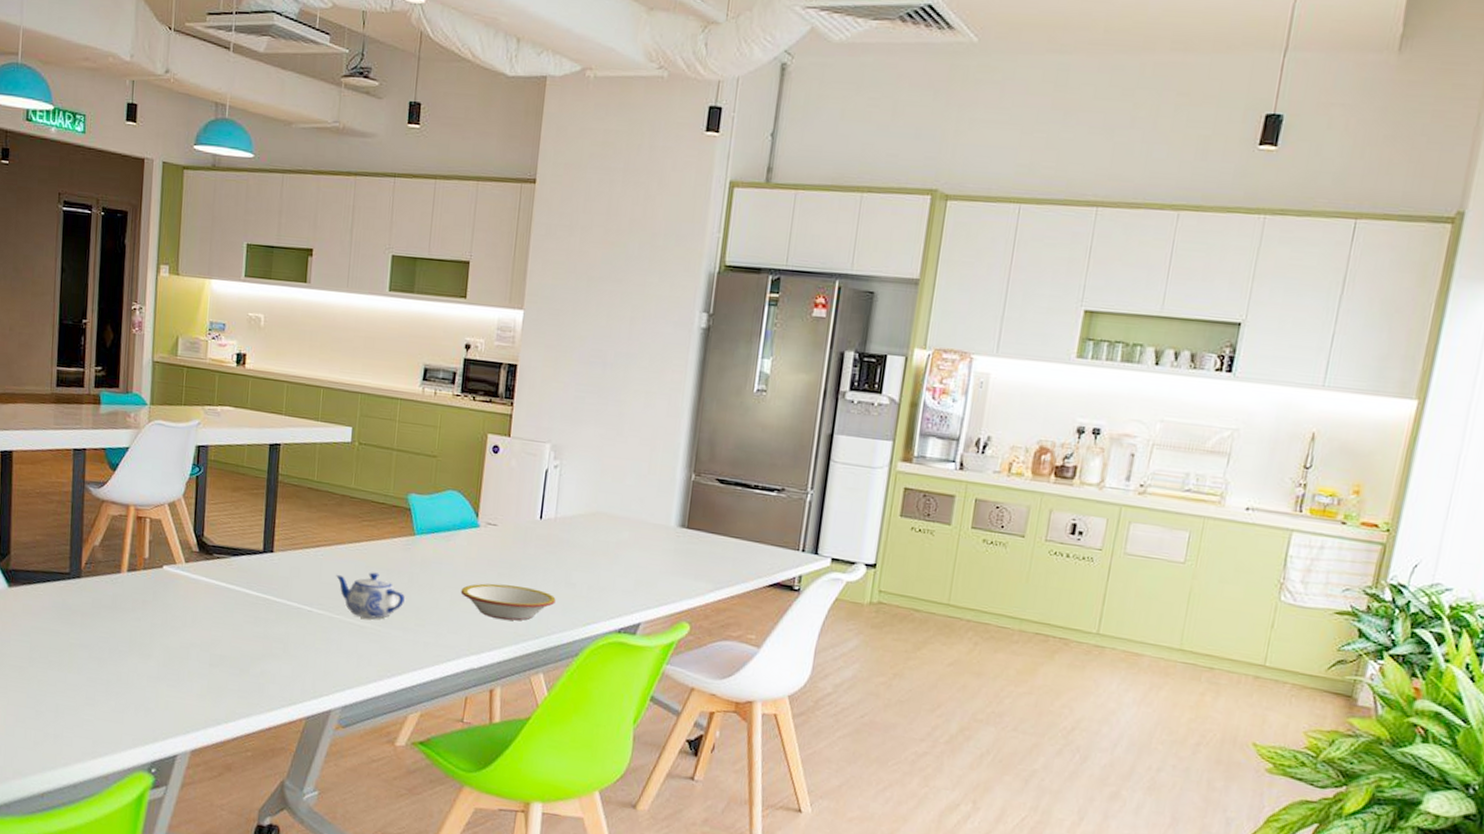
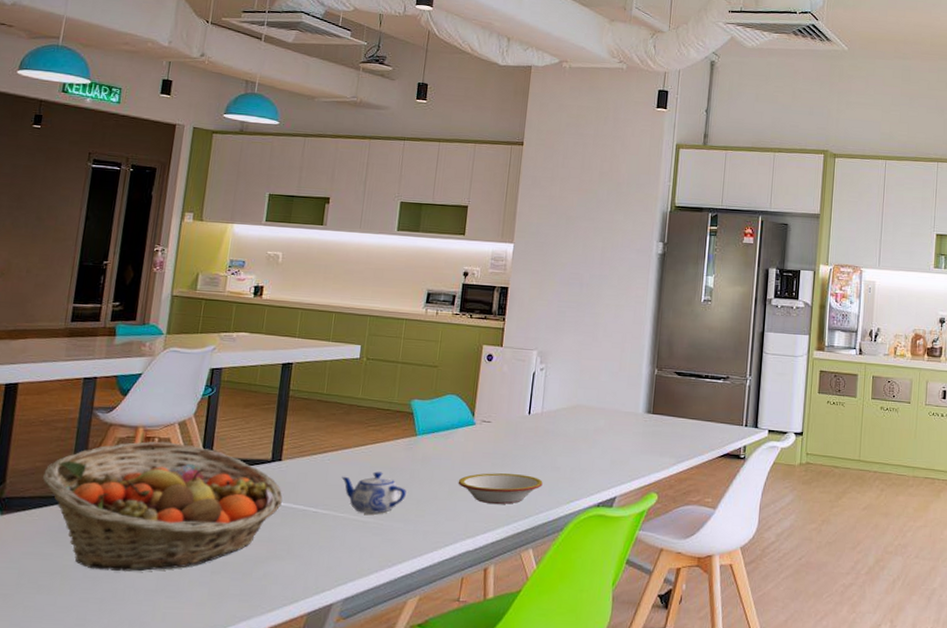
fruit basket: none [44,521,276,658] -> present [43,441,283,572]

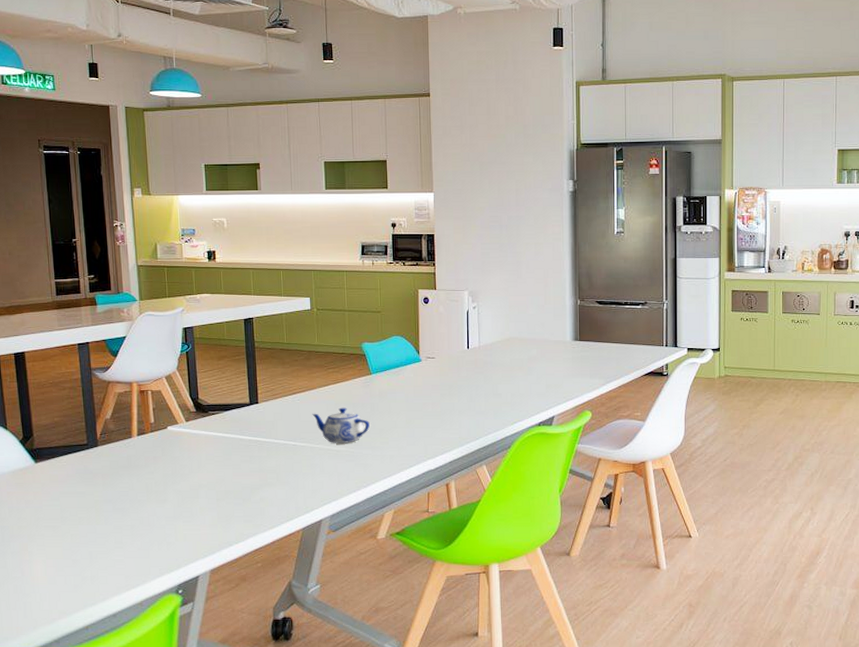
fruit basket: present [43,441,283,572] -> none [62,393,265,503]
bowl: present [458,473,543,505] -> none [413,402,488,429]

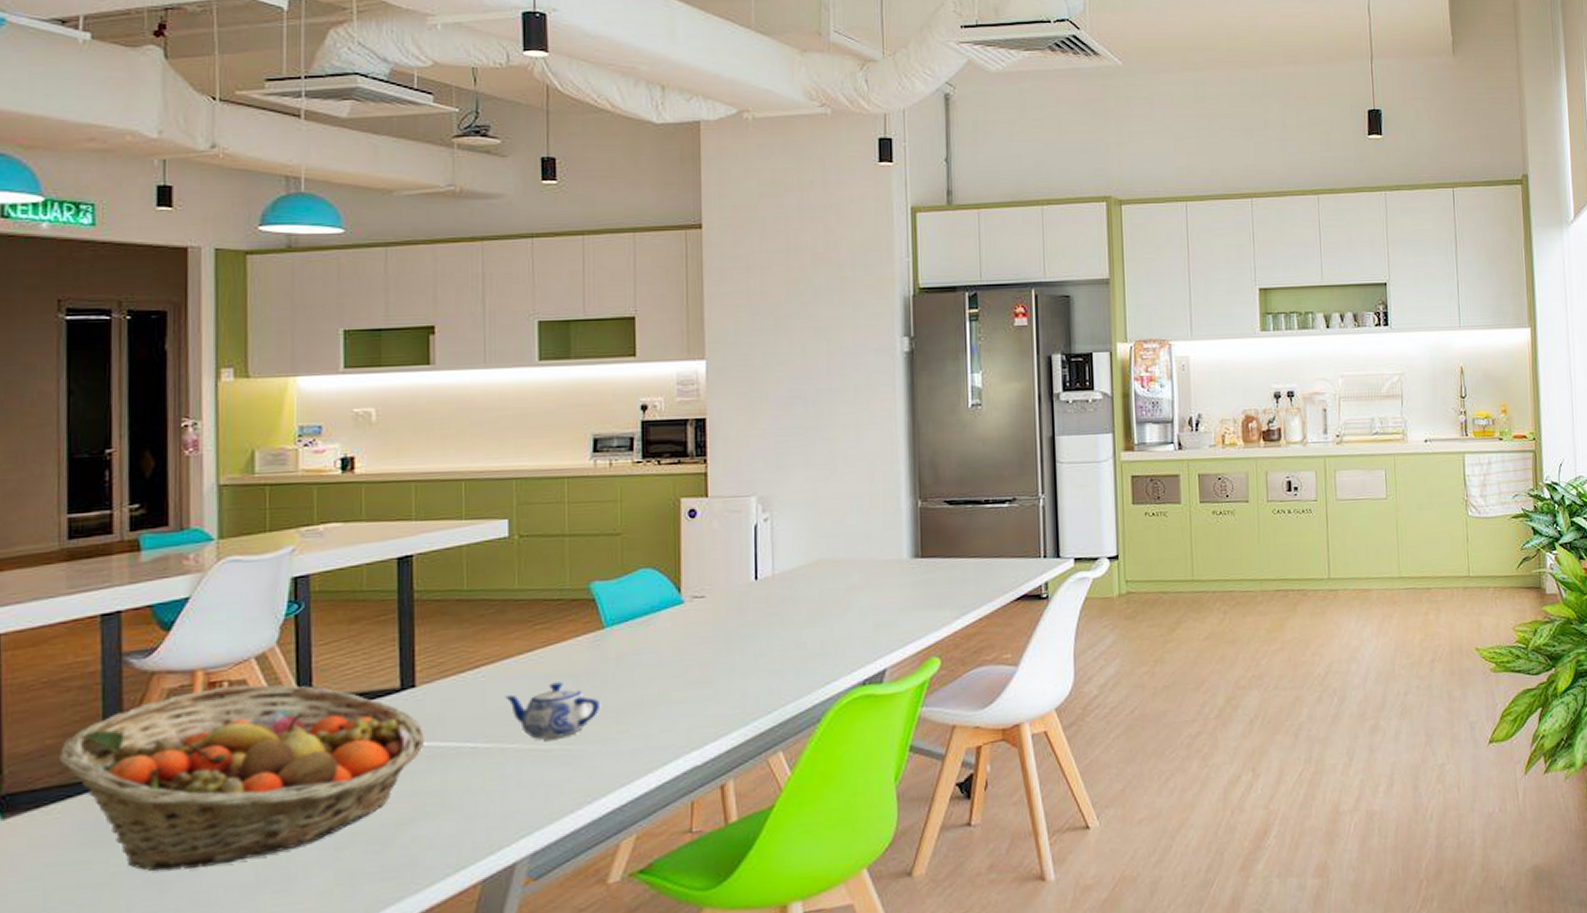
fruit basket: none [62,393,265,503] -> present [60,684,424,872]

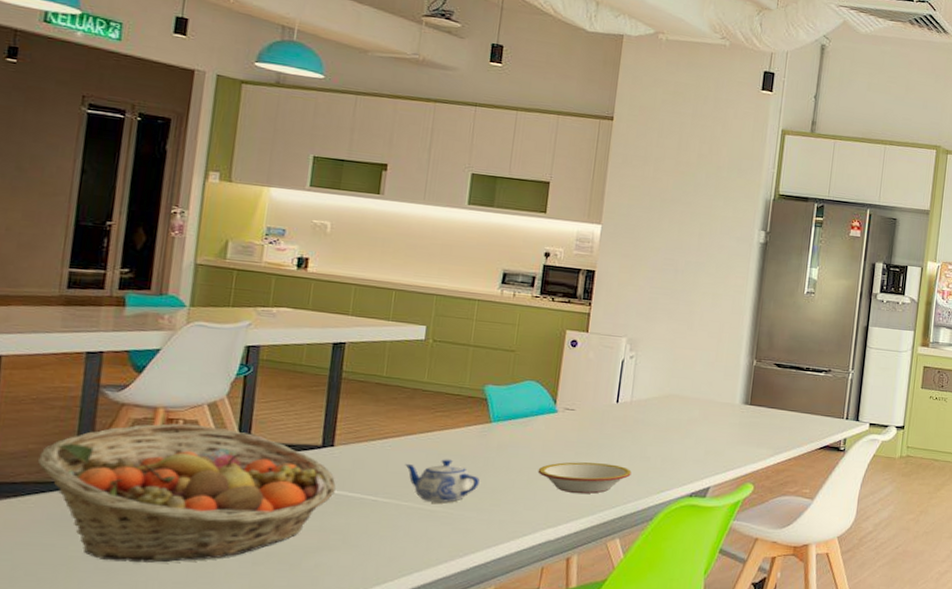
bowl: none [670,658,786,702] -> present [538,462,632,494]

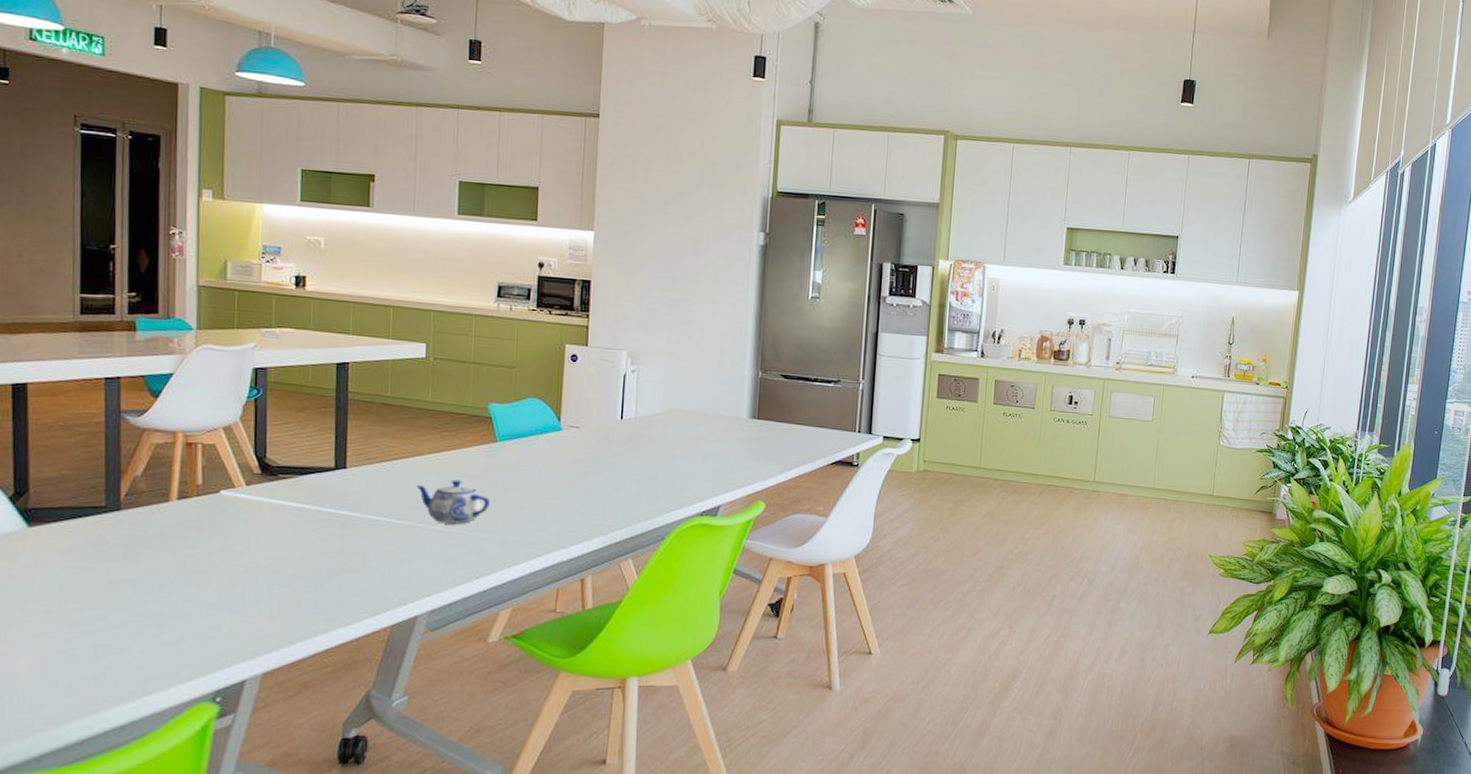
fruit basket: present [38,423,336,563] -> none [72,447,351,585]
bowl: present [538,462,632,494] -> none [546,481,640,514]

